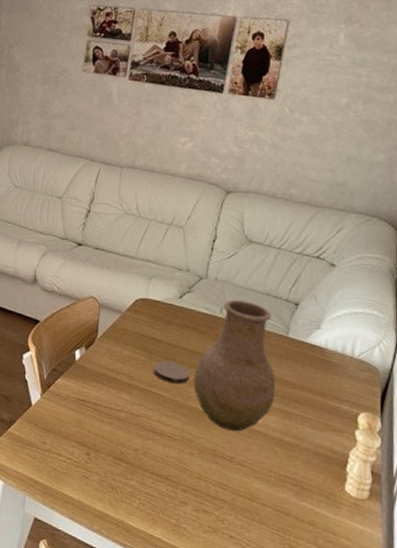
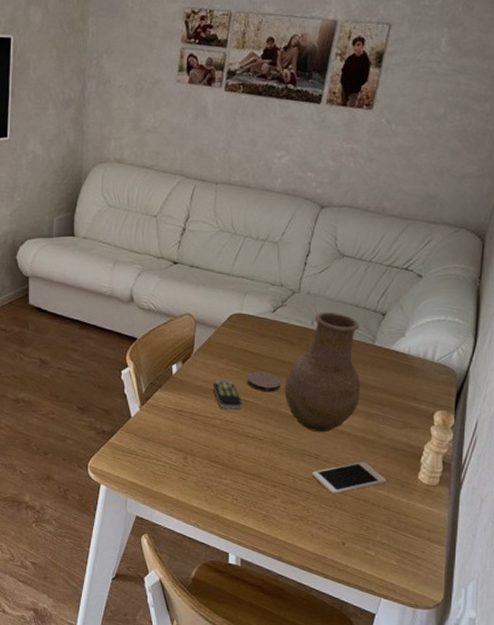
remote control: none [117,369,149,402] -> present [212,381,242,409]
cell phone: none [226,467,309,504] -> present [312,462,386,494]

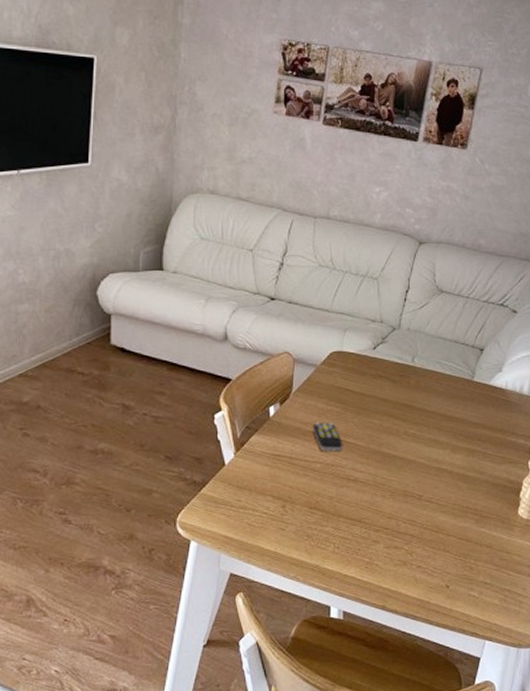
coaster: present [246,371,282,392] -> none [347,411,383,433]
vase: present [284,311,360,433] -> none [386,348,460,472]
cell phone: present [312,462,386,494] -> none [415,500,488,535]

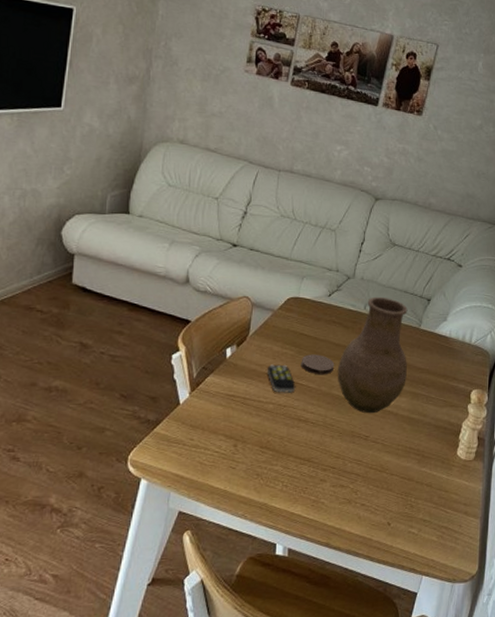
coaster: none [347,411,383,433] -> present [300,354,335,375]
vase: none [386,348,460,472] -> present [337,296,408,414]

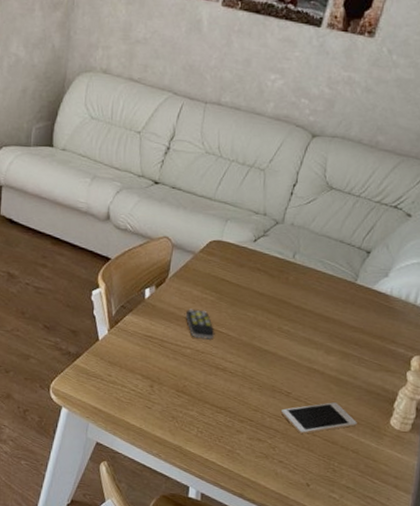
coaster: present [300,354,335,375] -> none [221,301,258,325]
vase: present [337,296,408,414] -> none [259,245,343,370]
cell phone: none [361,441,429,475] -> present [281,402,357,434]

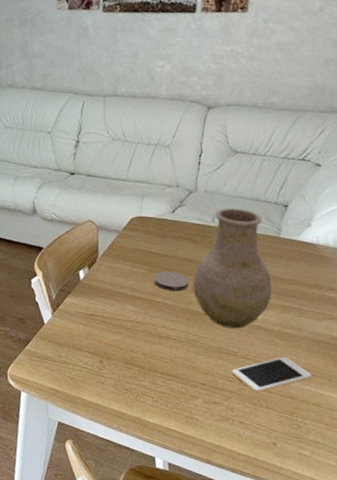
remote control: present [185,309,215,340] -> none [120,283,152,311]
coaster: none [221,301,258,325] -> present [153,271,189,292]
vase: none [259,245,343,370] -> present [192,207,272,329]

